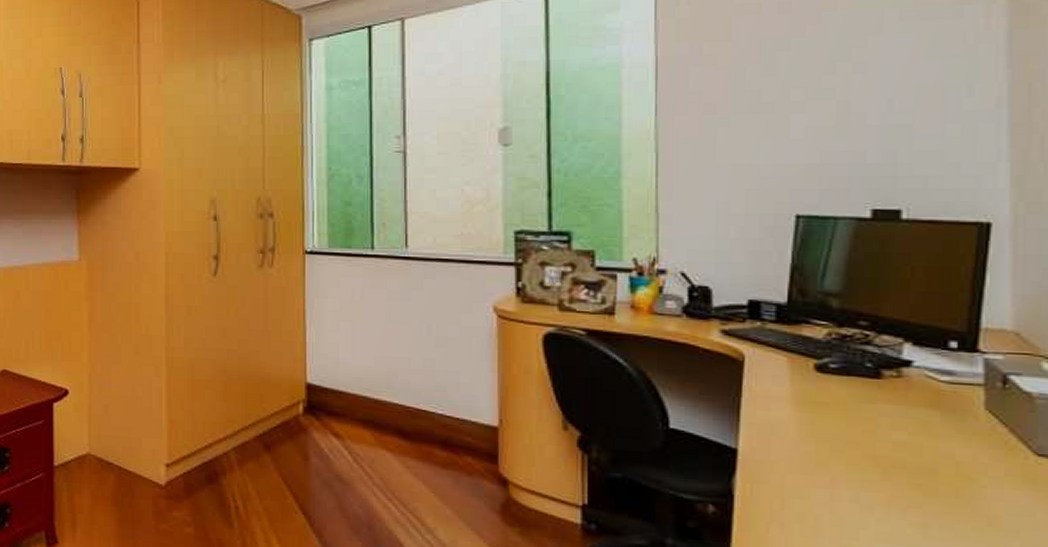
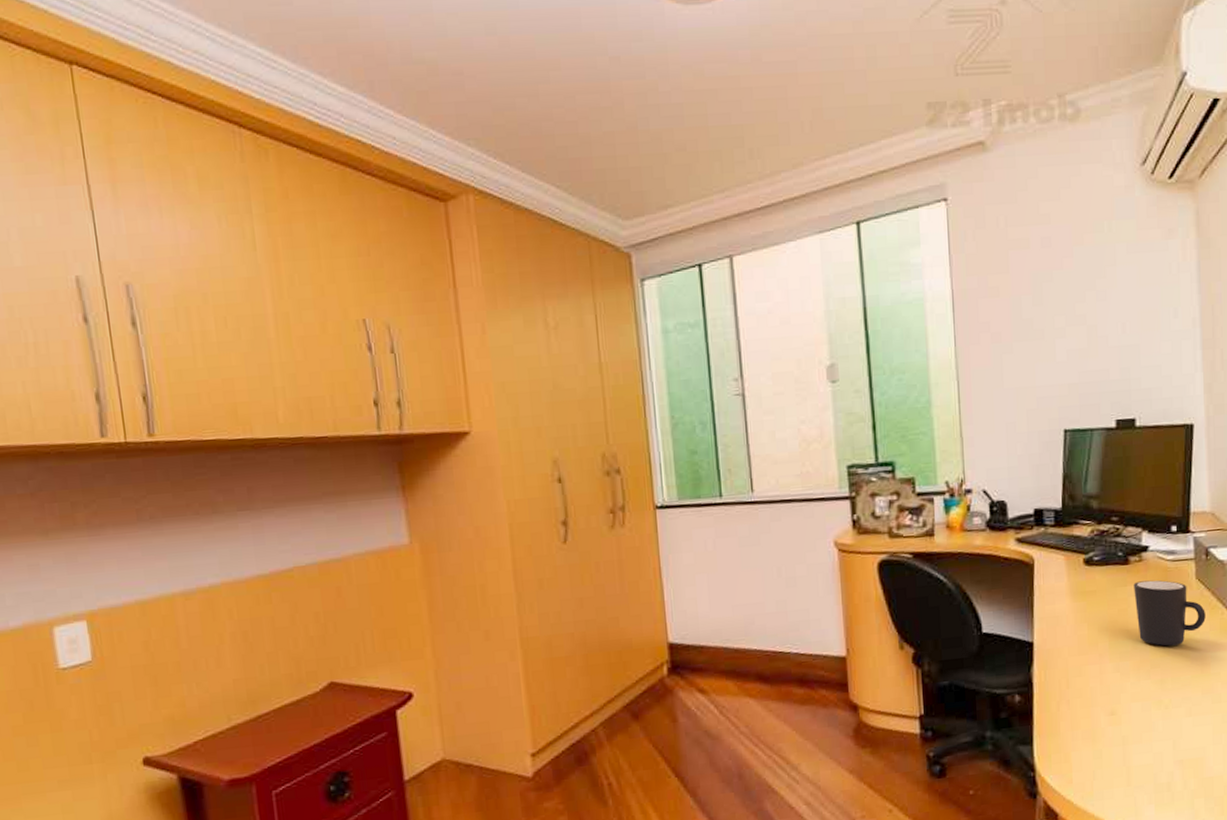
mug: none [887,400,998,486] -> present [1133,580,1206,646]

